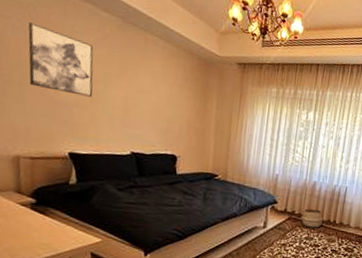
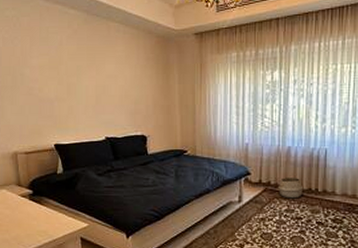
wall art: present [28,22,94,97] -> none [15,32,69,90]

